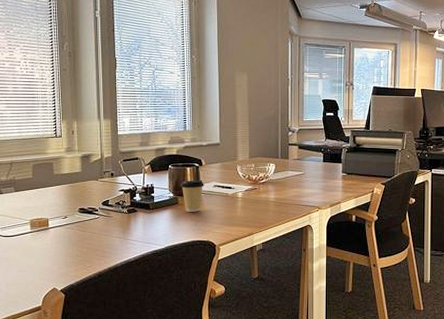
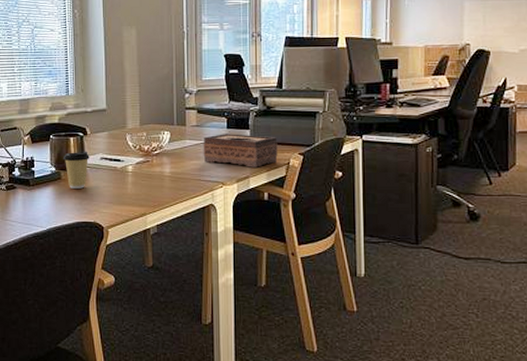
tissue box: none [303,166,364,195] -> present [203,134,278,167]

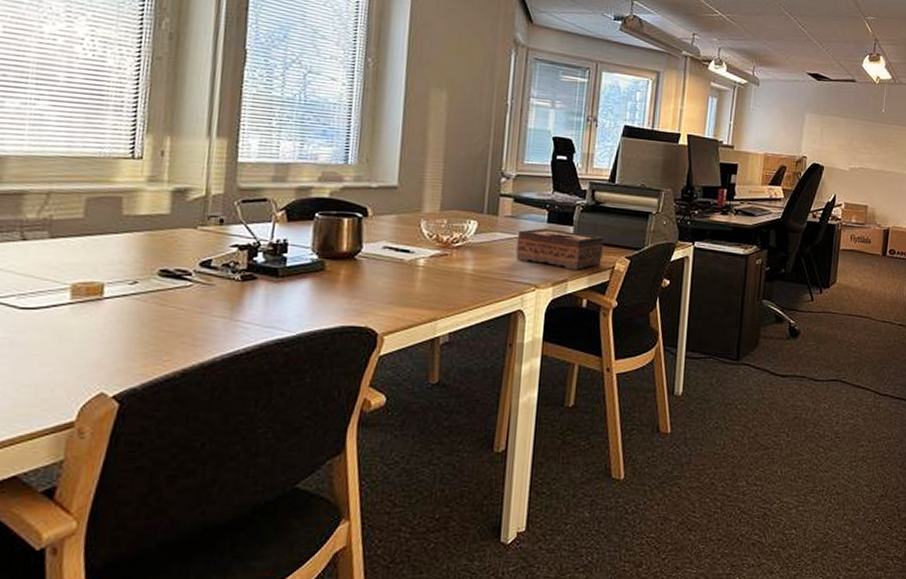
coffee cup: present [62,151,90,189] -> none [330,236,368,284]

